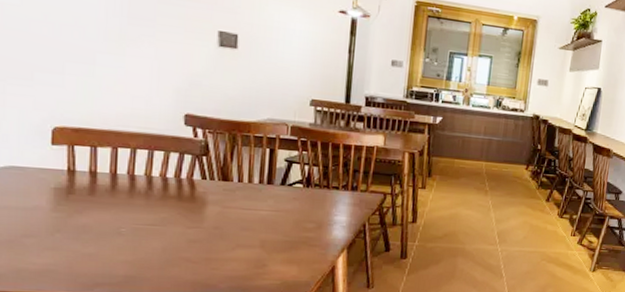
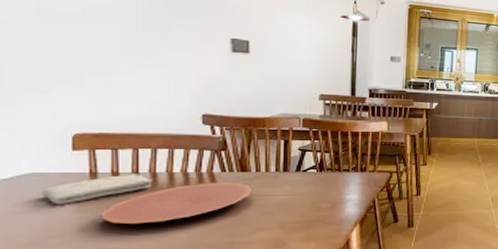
washcloth: none [19,174,131,202] -> present [41,174,153,204]
plate: none [77,190,234,230] -> present [101,182,252,225]

